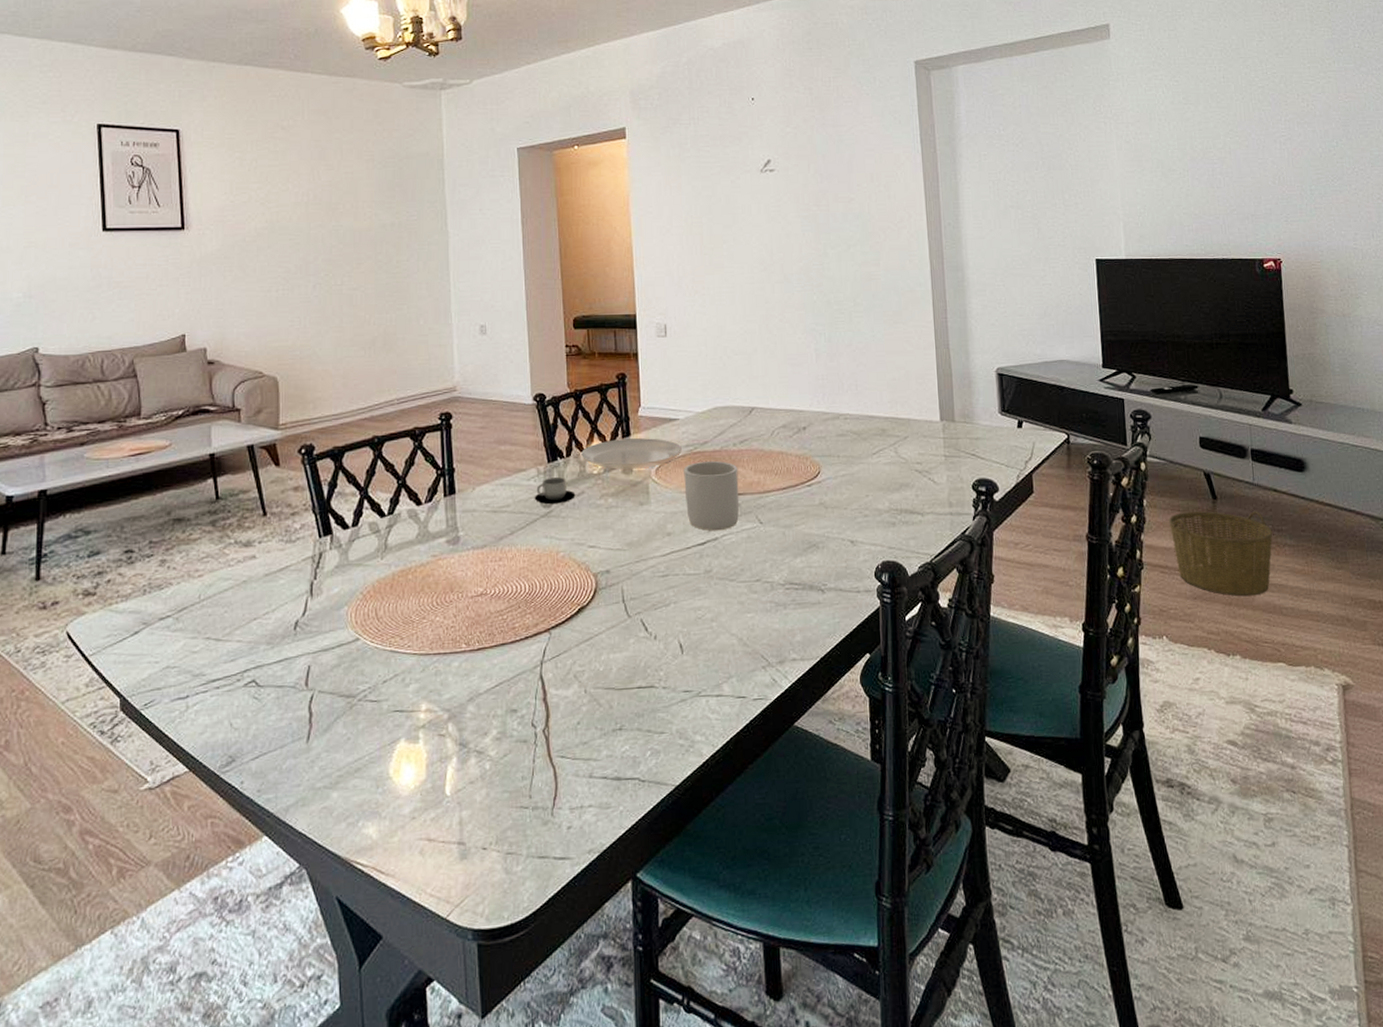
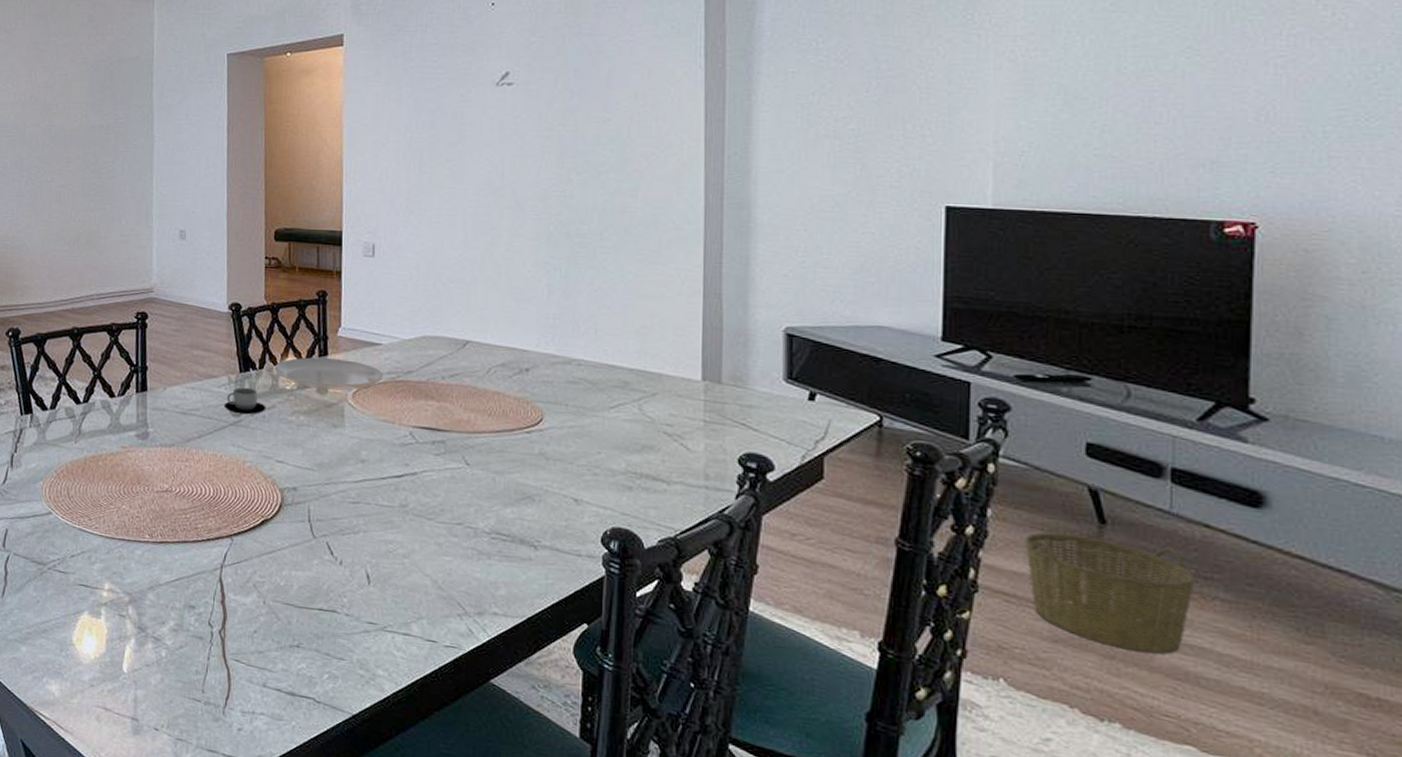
mug: present [684,461,740,531] -> none [383,391,446,466]

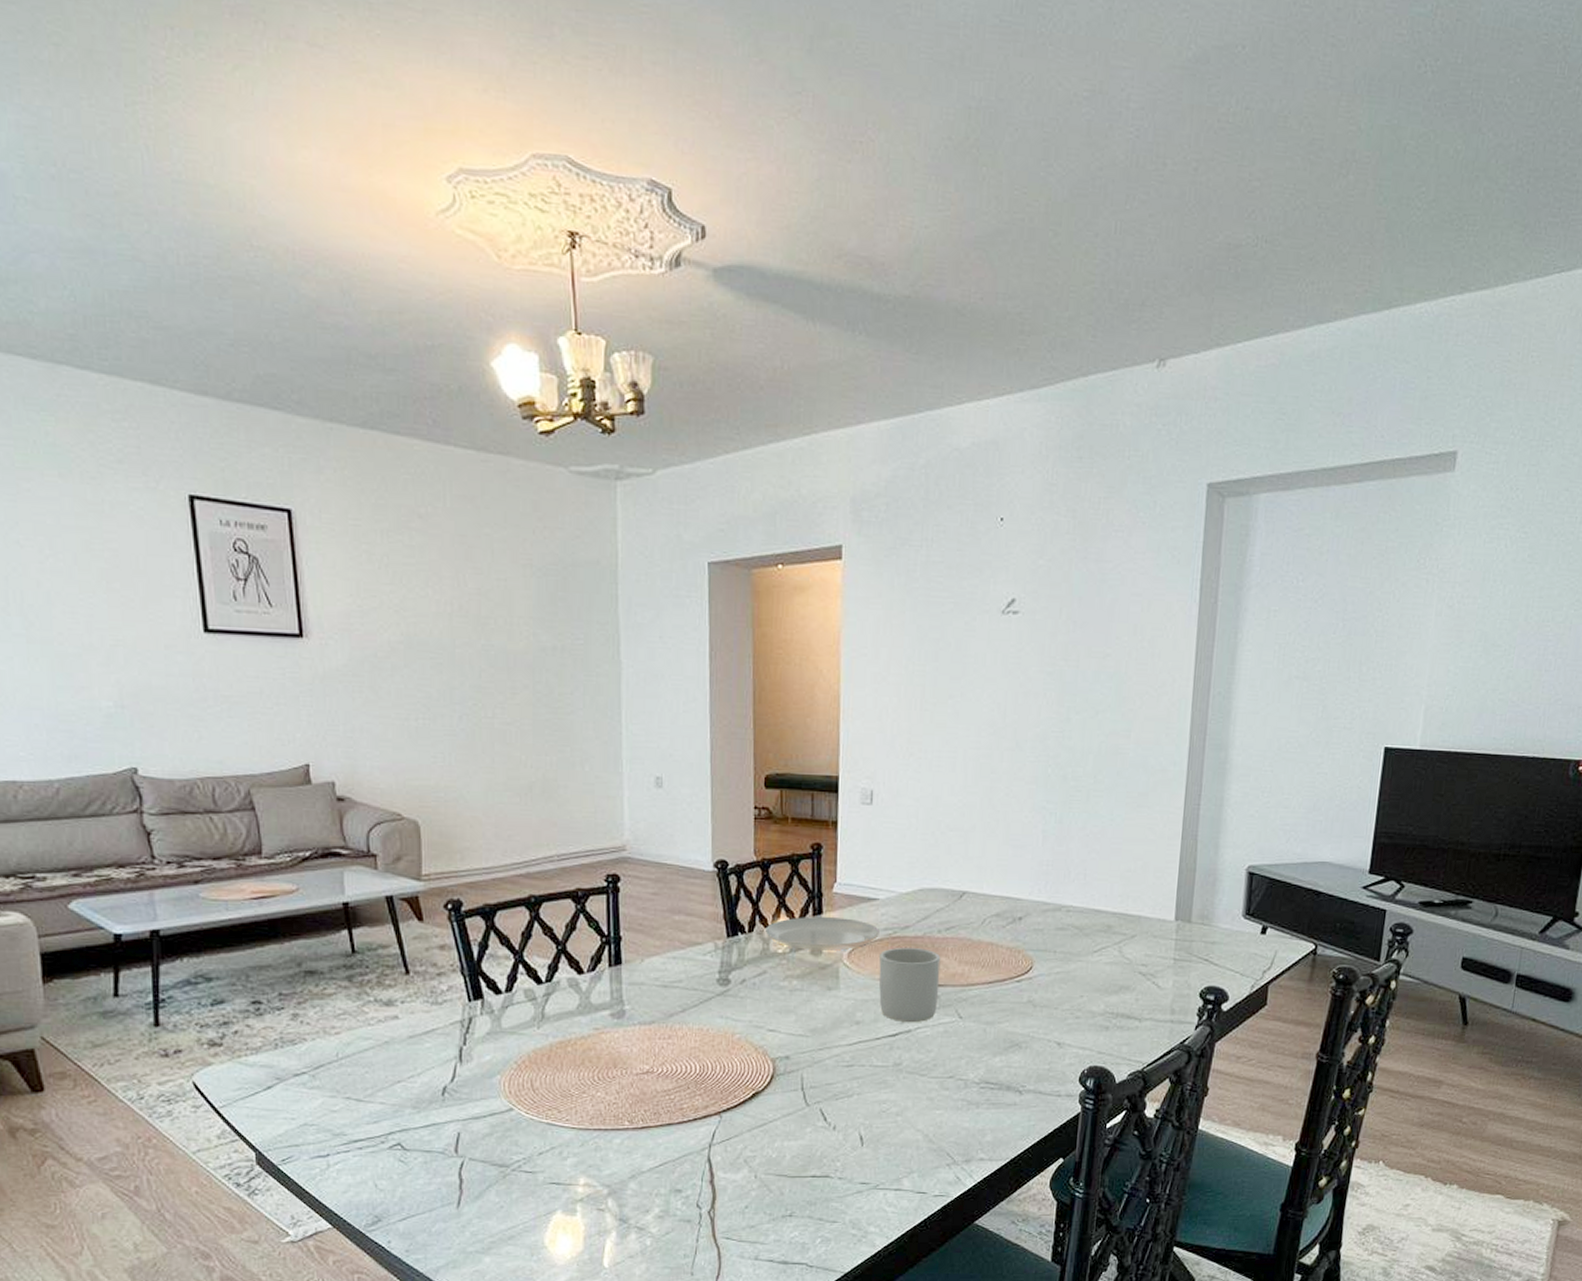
cup: present [223,387,266,415] -> none [709,953,757,983]
mug: none [383,391,446,466] -> present [878,948,941,1022]
basket: present [1023,532,1196,655] -> none [1409,1036,1521,1127]

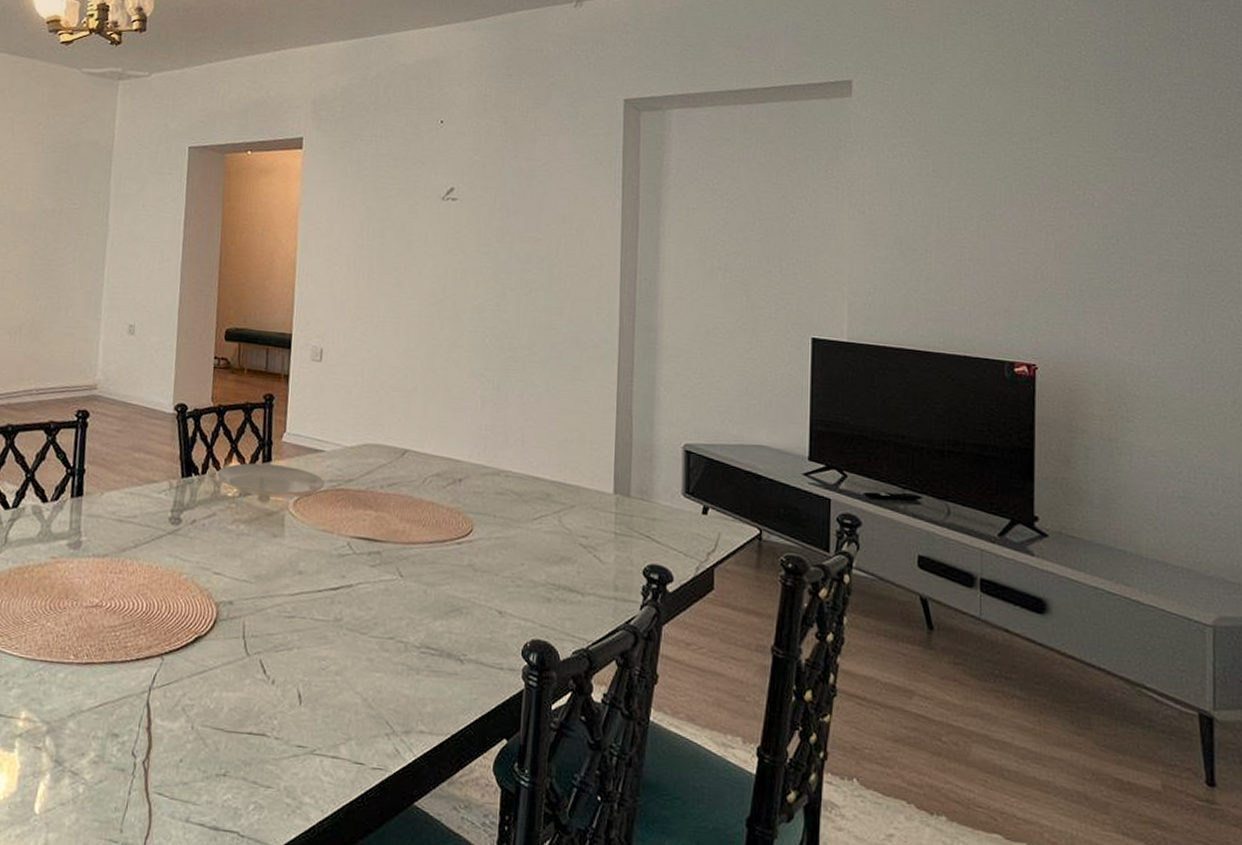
mug: present [878,948,941,1022] -> none [322,500,383,577]

